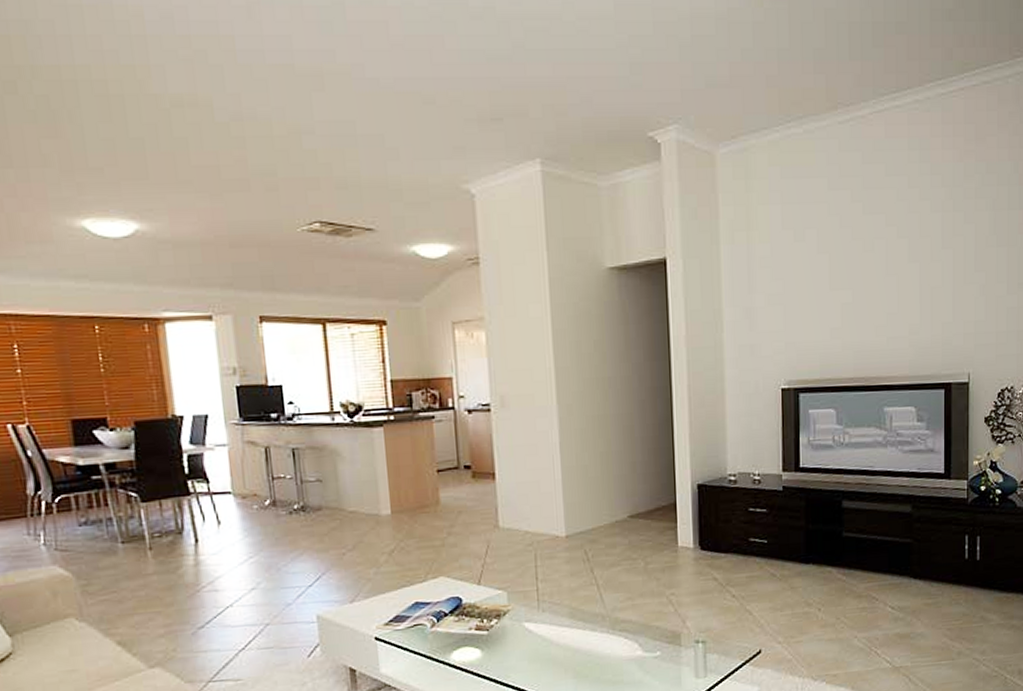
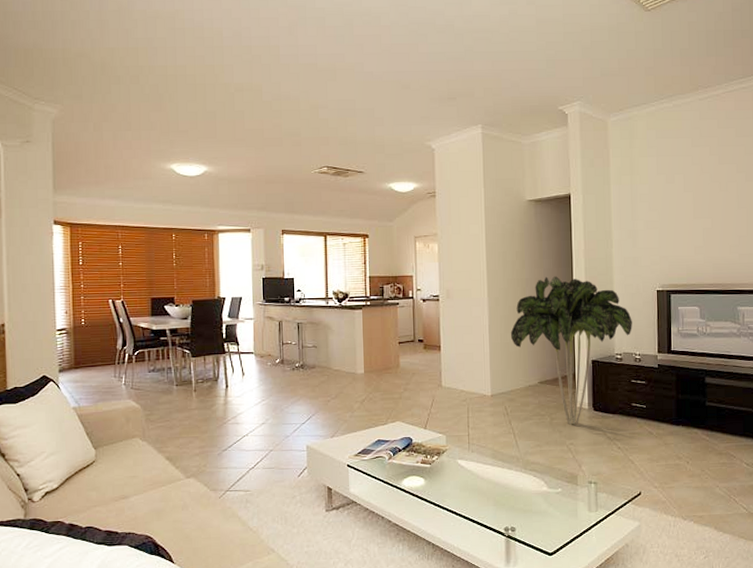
indoor plant: none [589,373,750,570] -> present [510,276,632,425]

